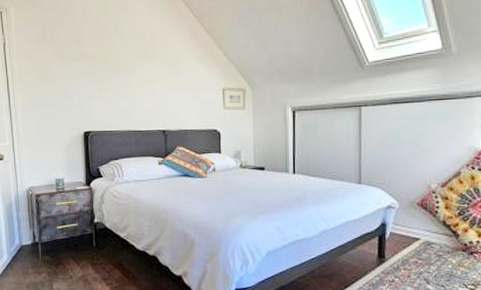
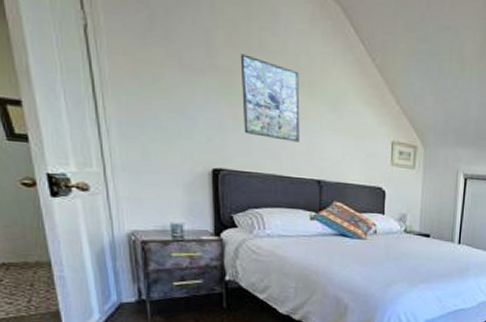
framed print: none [102,41,147,102] -> present [240,54,300,142]

